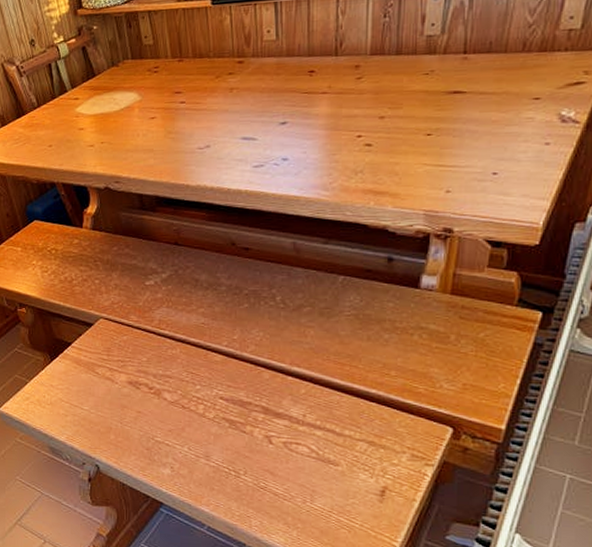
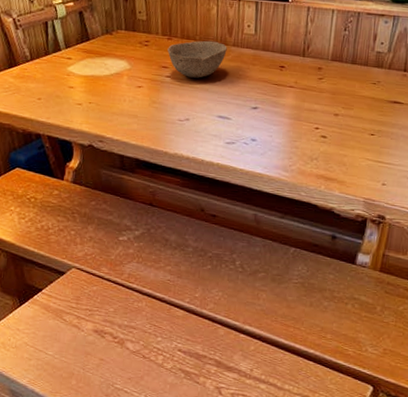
bowl: none [179,54,246,100] -> present [167,40,227,78]

